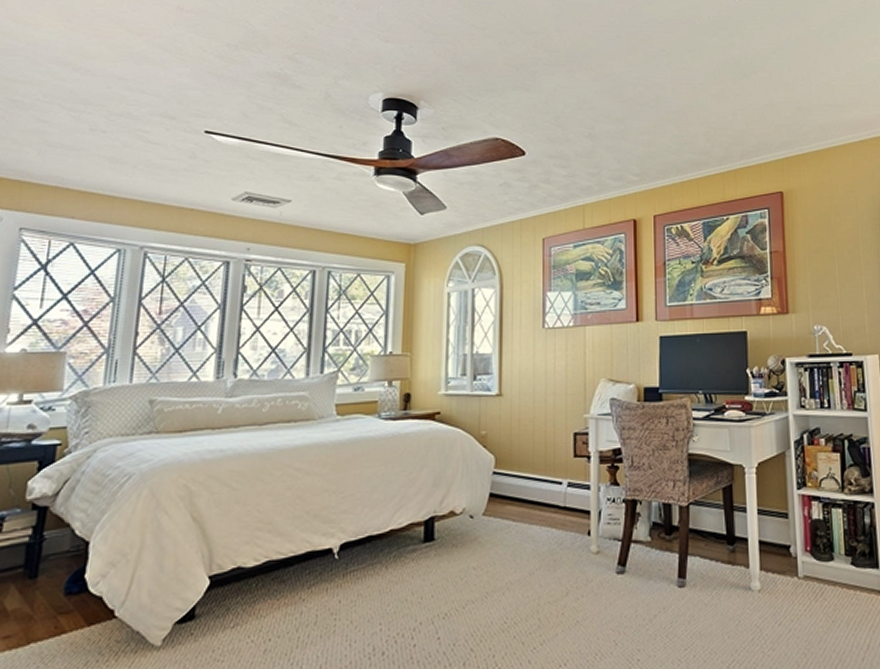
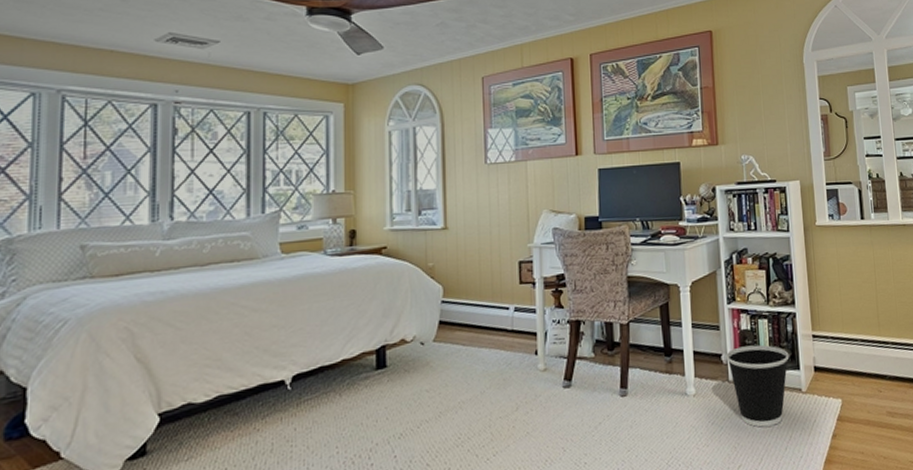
wastebasket: none [795,537,867,633] -> present [726,344,789,428]

